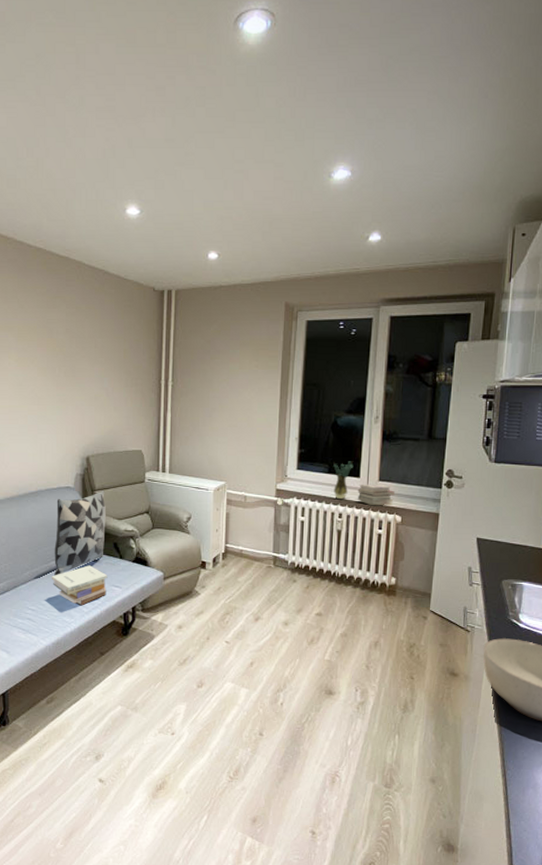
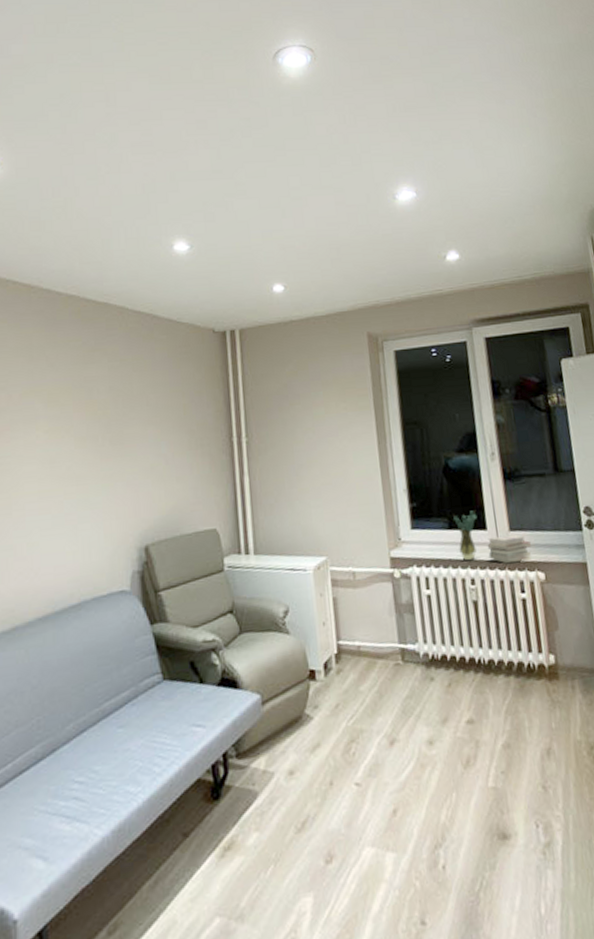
books: present [51,565,108,606] -> none [105,700,185,765]
pillow: present [54,490,106,576] -> none [107,589,177,724]

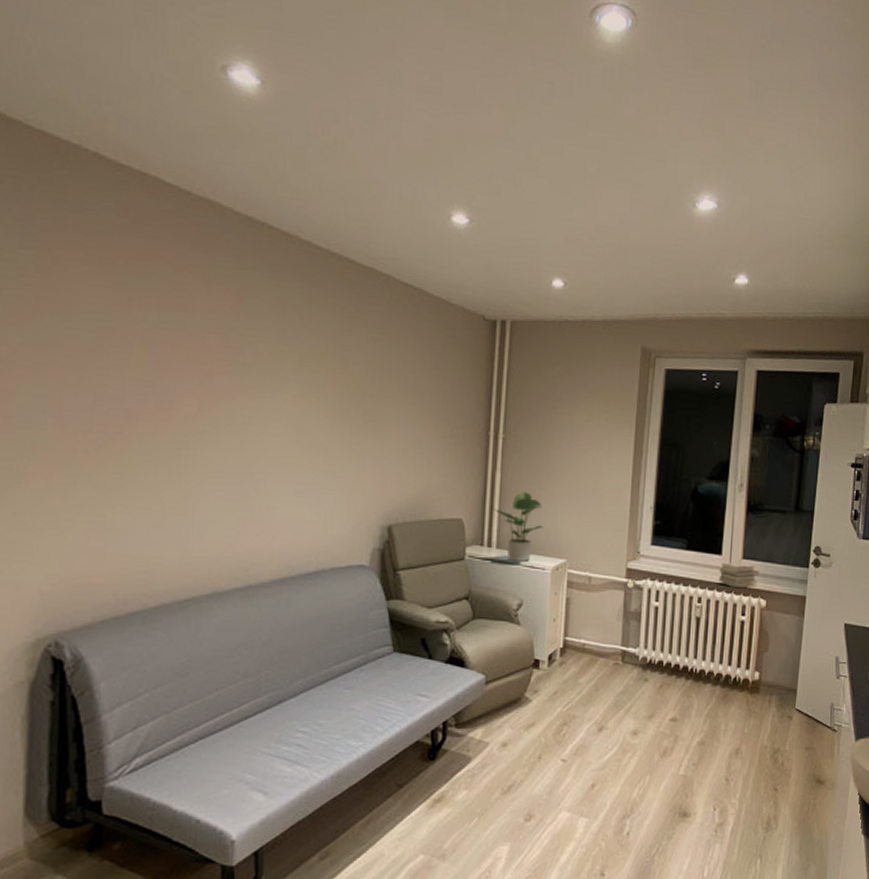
potted plant: none [247,492,298,566] -> present [494,492,543,561]
vase: present [453,510,478,561] -> none [692,535,715,581]

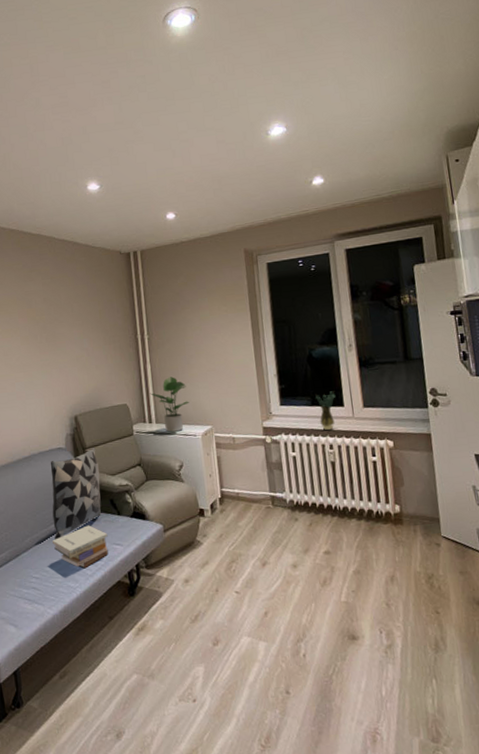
books: none [332,669,411,724] -> present [51,525,109,569]
pillow: none [337,570,412,685] -> present [50,447,101,540]
vase: none [692,535,715,581] -> present [315,391,336,431]
books: present [718,562,759,589] -> none [344,410,382,434]

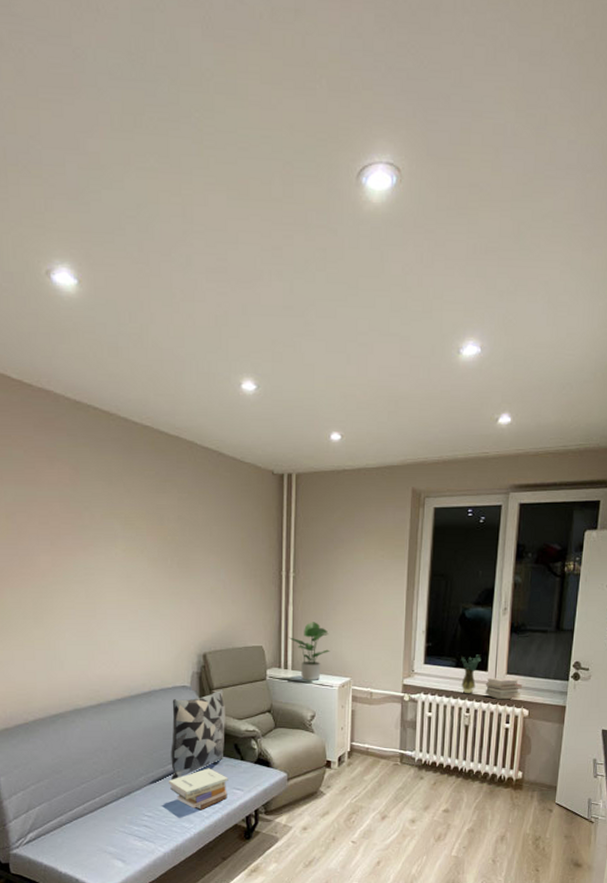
books: none [344,410,382,434] -> present [485,677,522,700]

